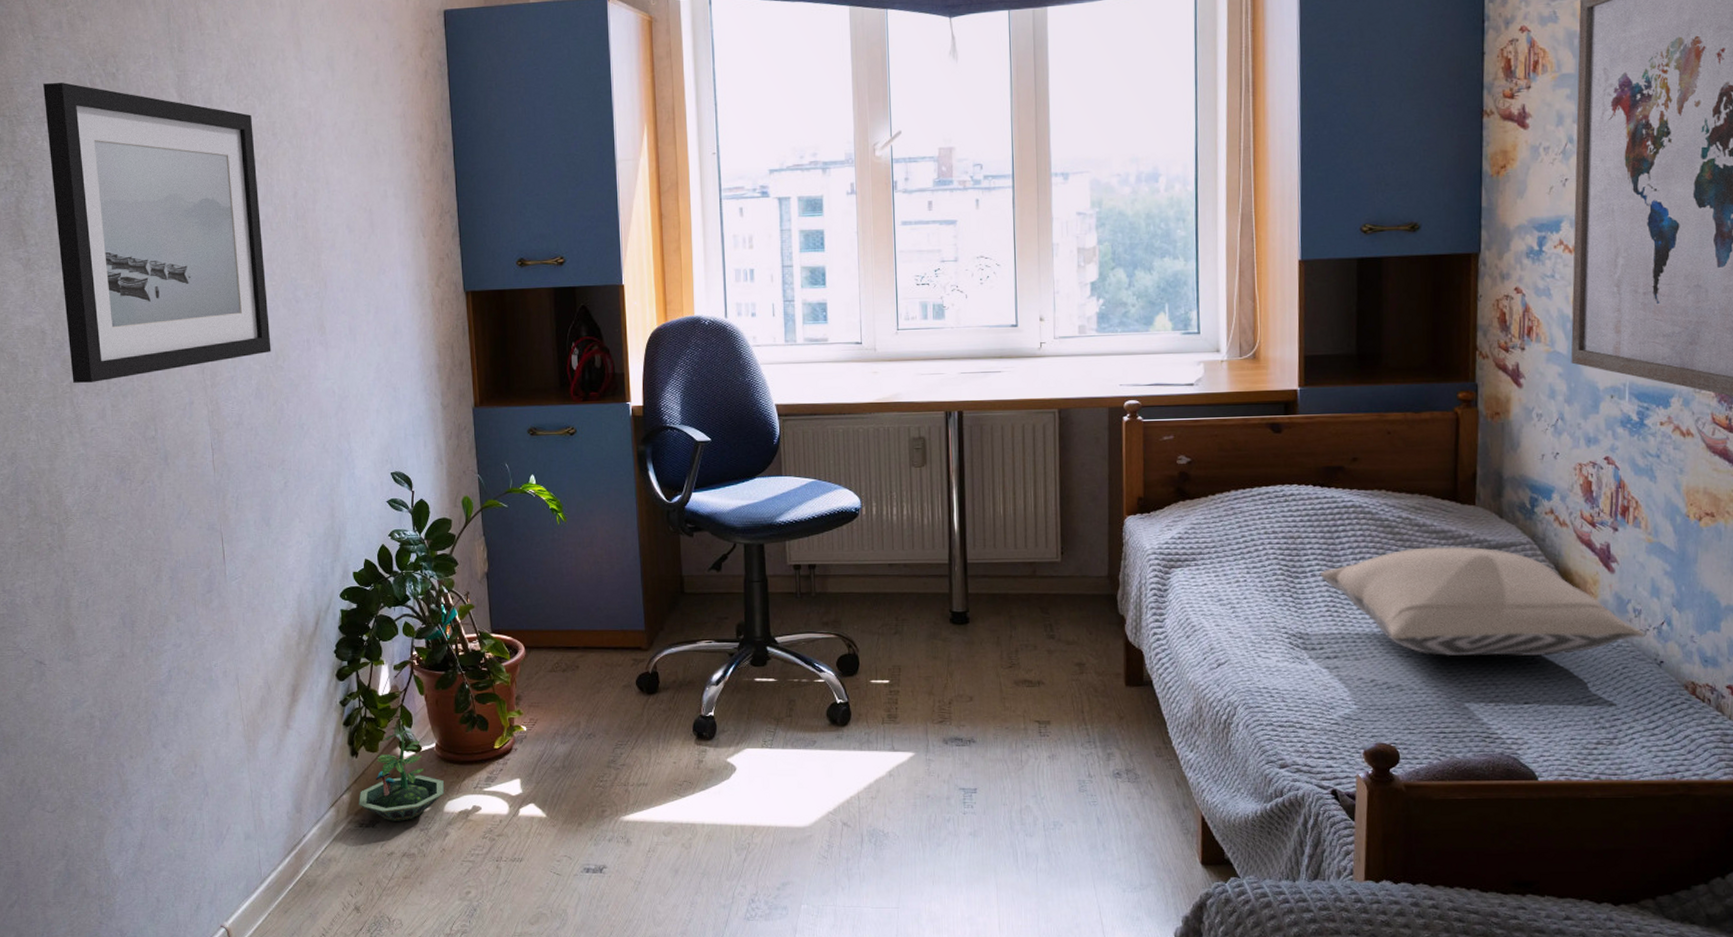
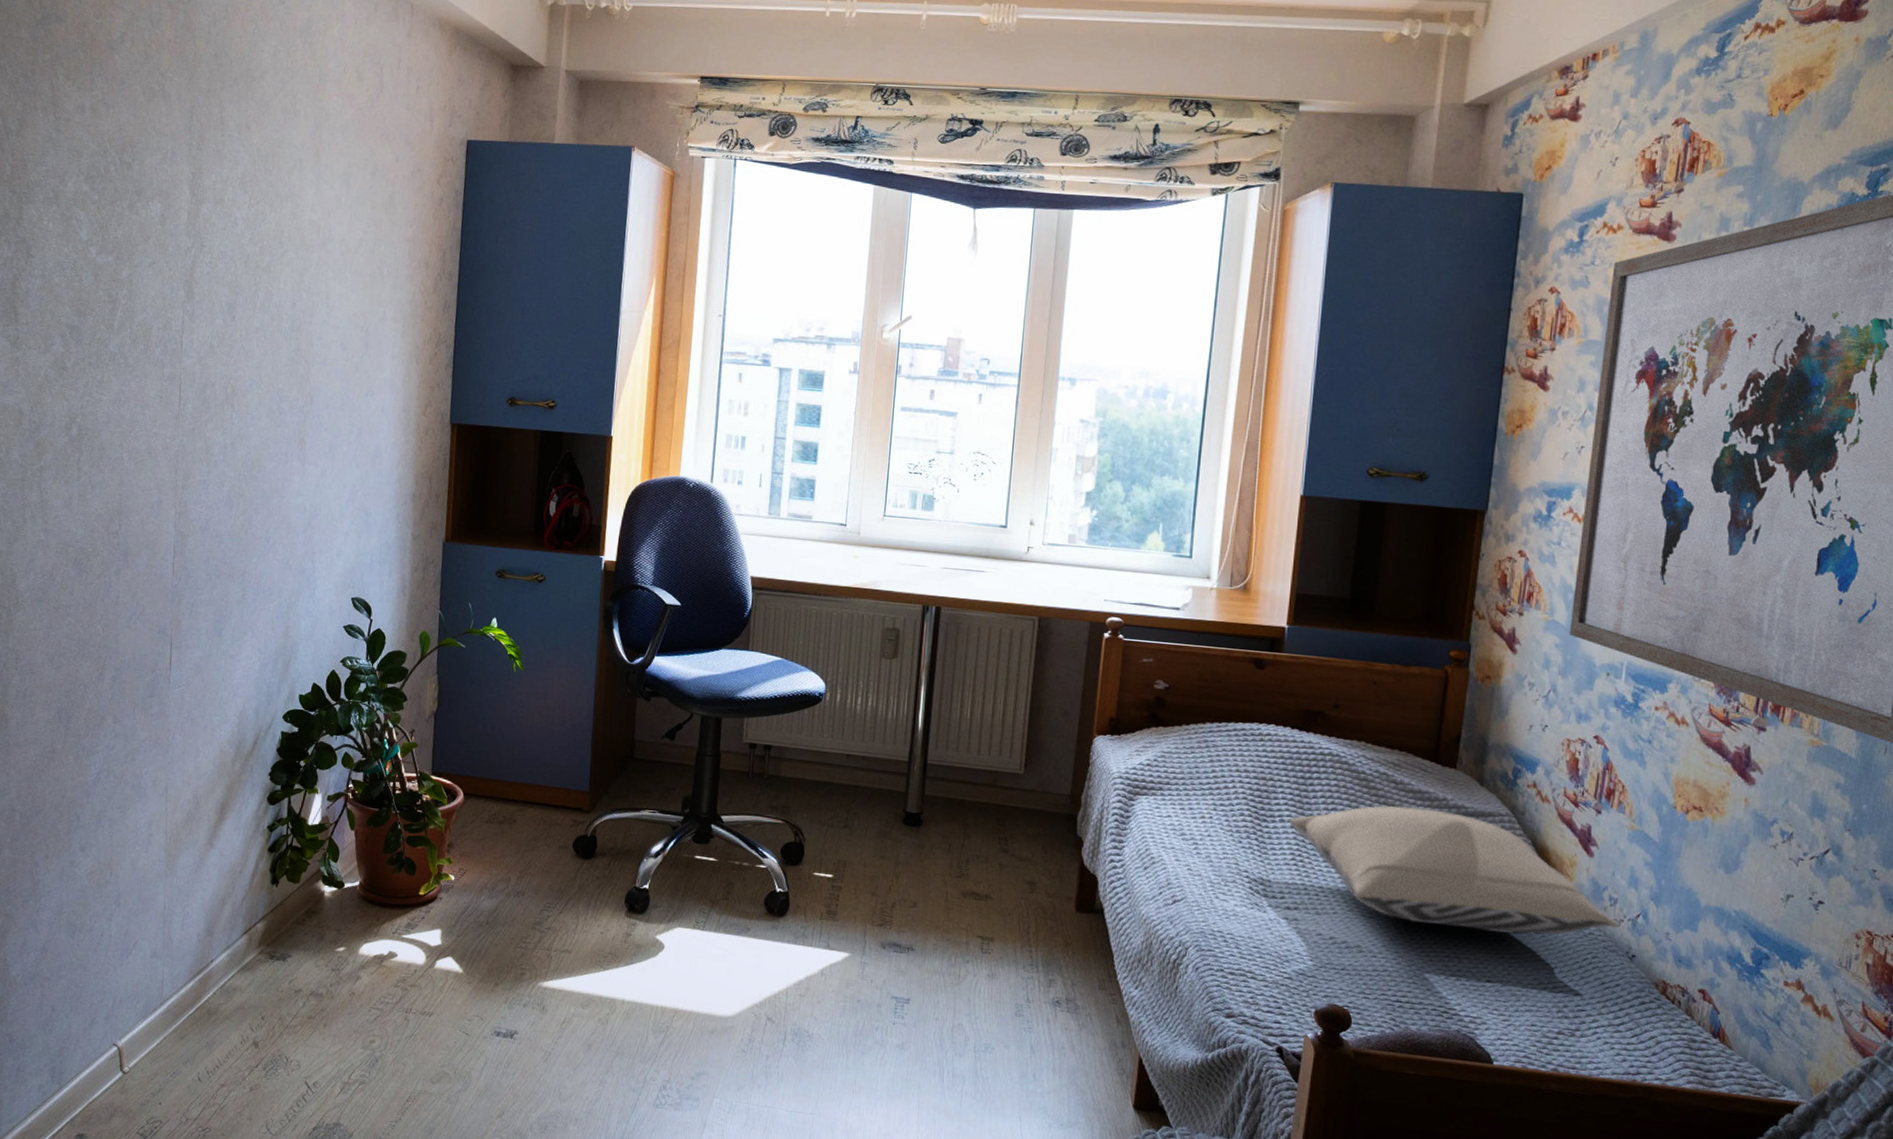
wall art: present [43,82,271,383] -> none [43,165,261,470]
terrarium: present [359,731,444,821] -> none [272,864,362,959]

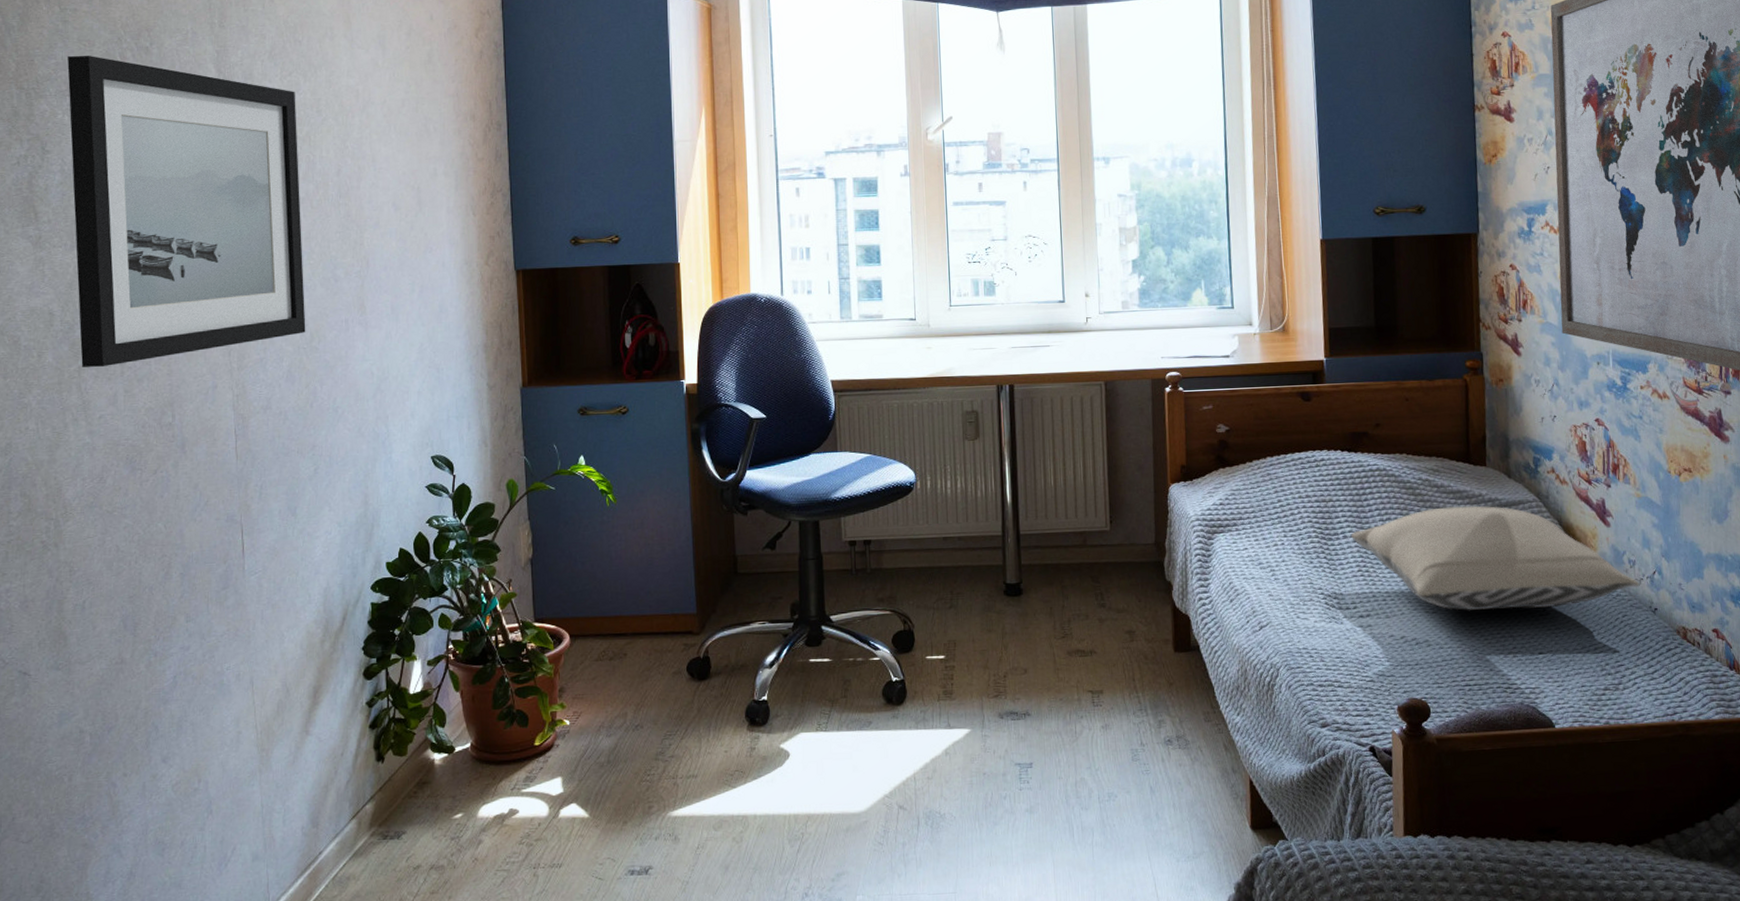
wall art: none [43,165,261,470] -> present [67,55,306,367]

